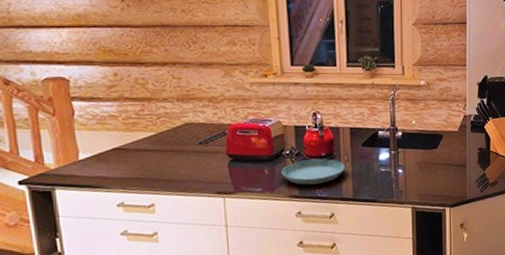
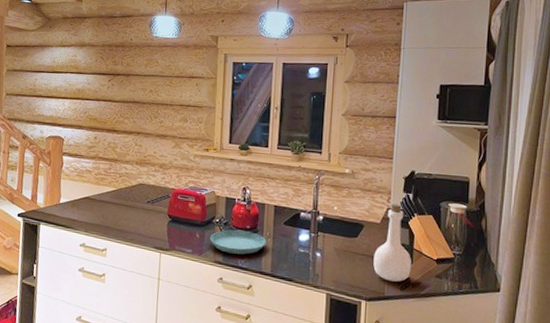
bottle: none [454,110,489,185] -> present [373,203,411,282]

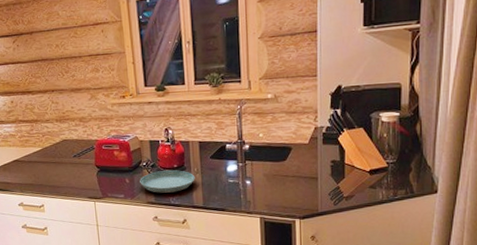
bottle: present [373,203,411,282] -> none [304,121,343,198]

